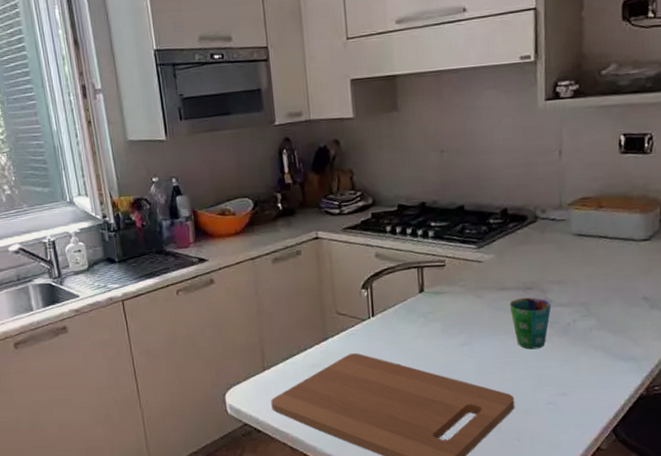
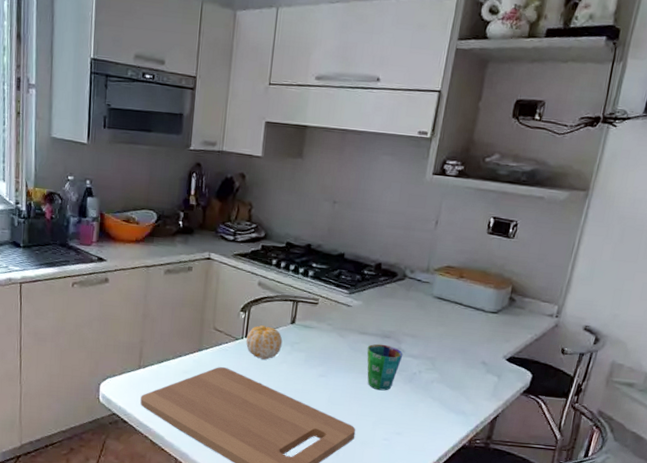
fruit: none [373,300,414,338] -> present [245,325,283,360]

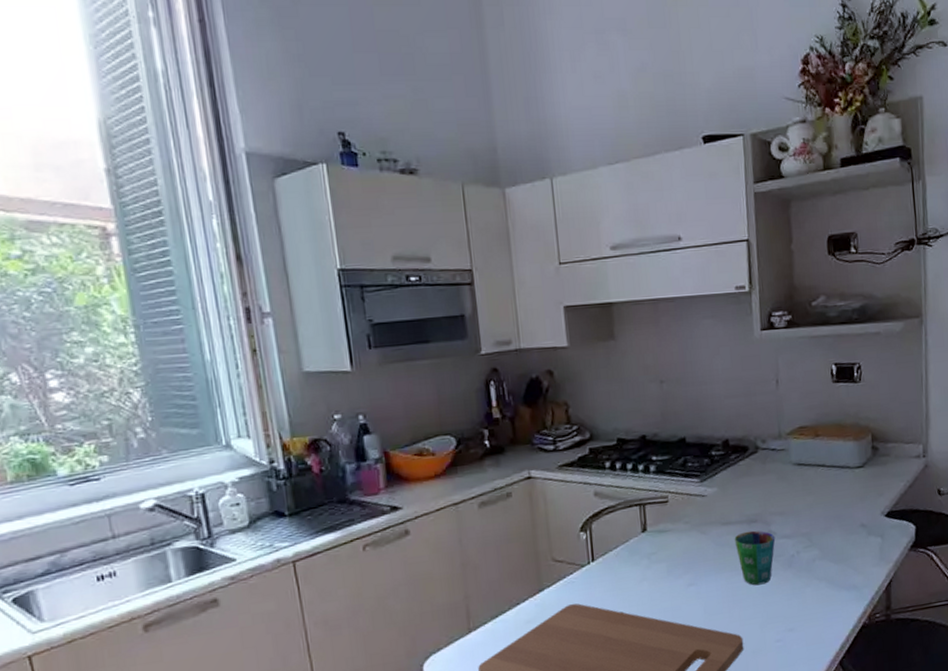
fruit: present [245,325,283,360] -> none [593,542,638,583]

